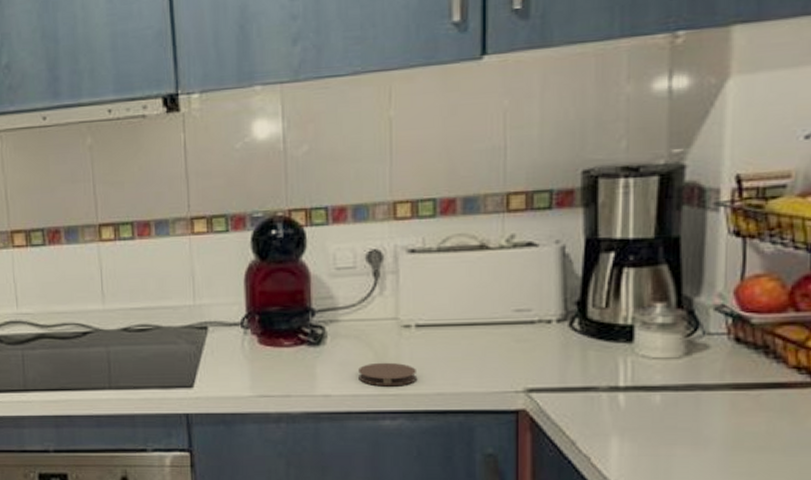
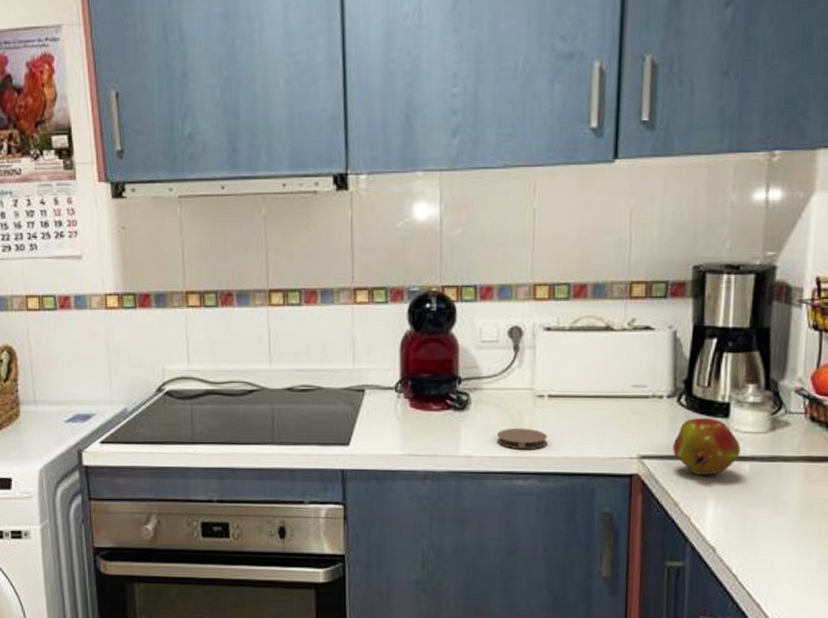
fruit: none [566,344,649,408] -> present [673,418,741,475]

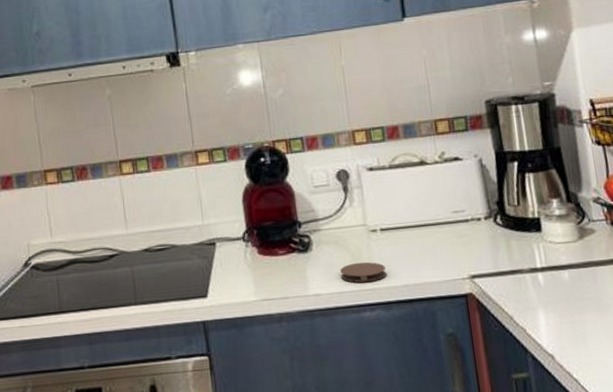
fruit: present [673,418,741,475] -> none [497,234,558,287]

